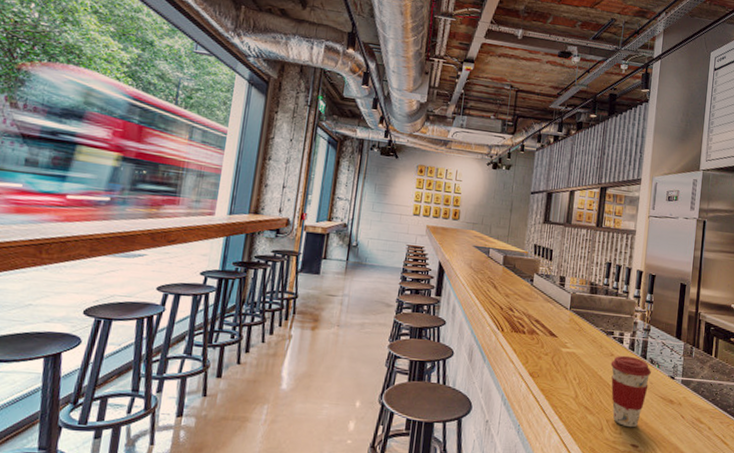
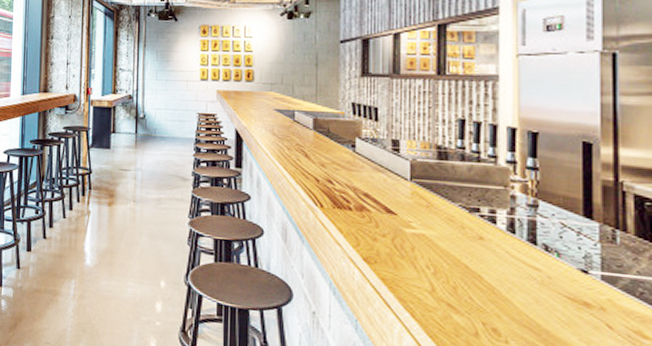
coffee cup: present [610,355,651,428] -> none [480,239,547,336]

